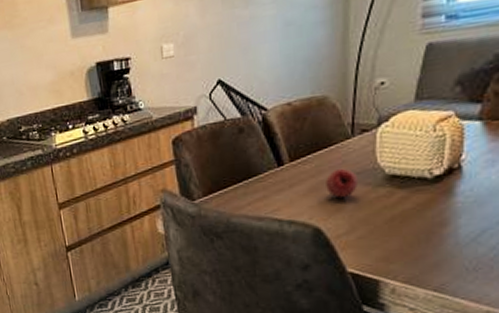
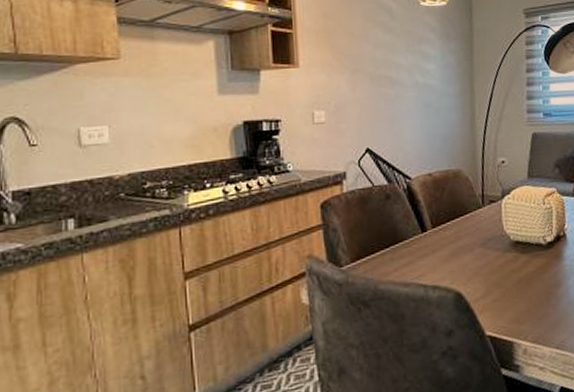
fruit: present [326,168,359,198] -> none [463,234,491,263]

